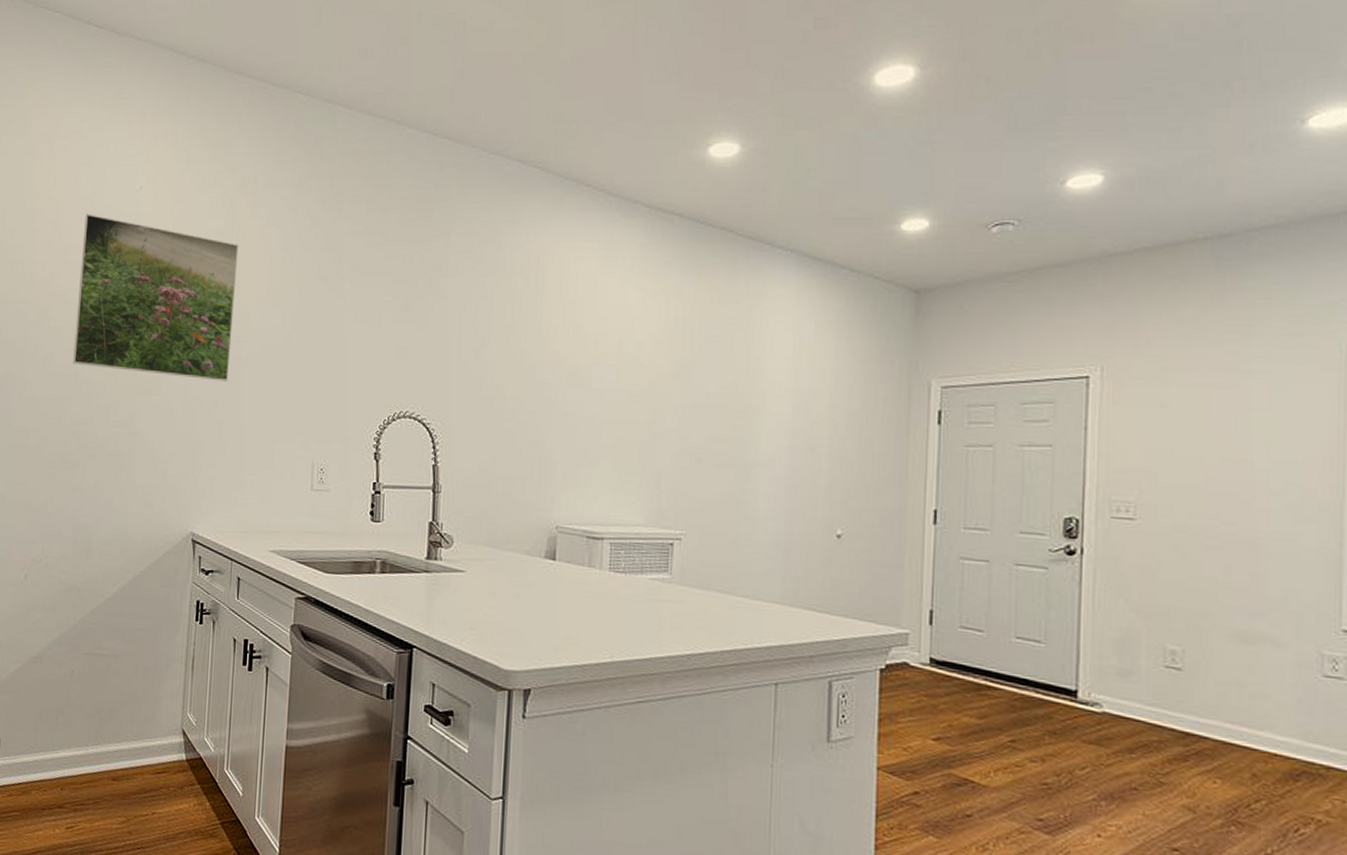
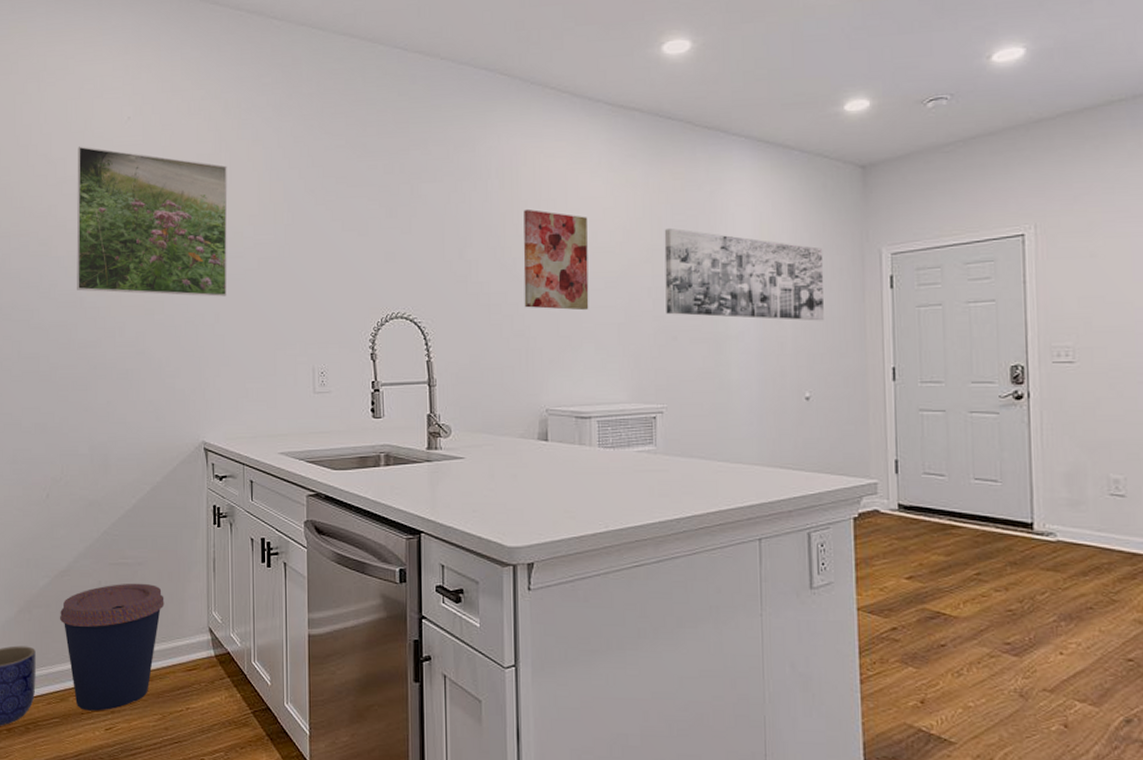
coffee cup: none [27,675,138,808] -> present [59,583,165,711]
wall art: none [541,311,615,424] -> present [523,208,589,311]
wall art: none [692,343,867,454] -> present [664,228,824,321]

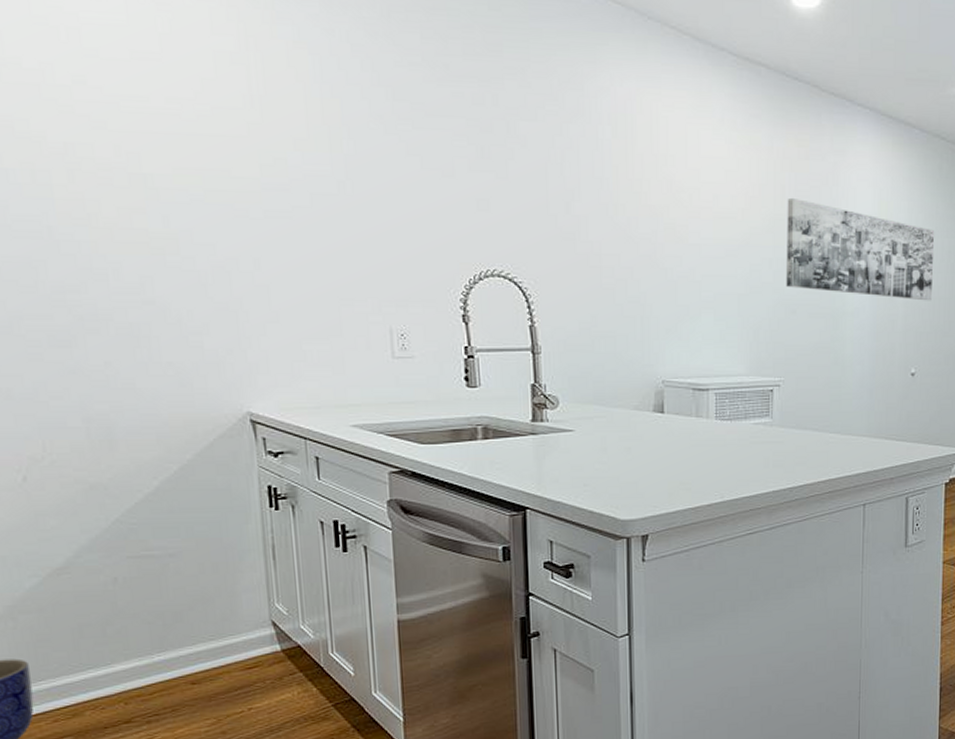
coffee cup: present [59,583,165,711] -> none [59,577,210,724]
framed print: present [76,146,228,297] -> none [21,16,269,238]
wall art: present [523,208,589,311] -> none [639,163,709,279]

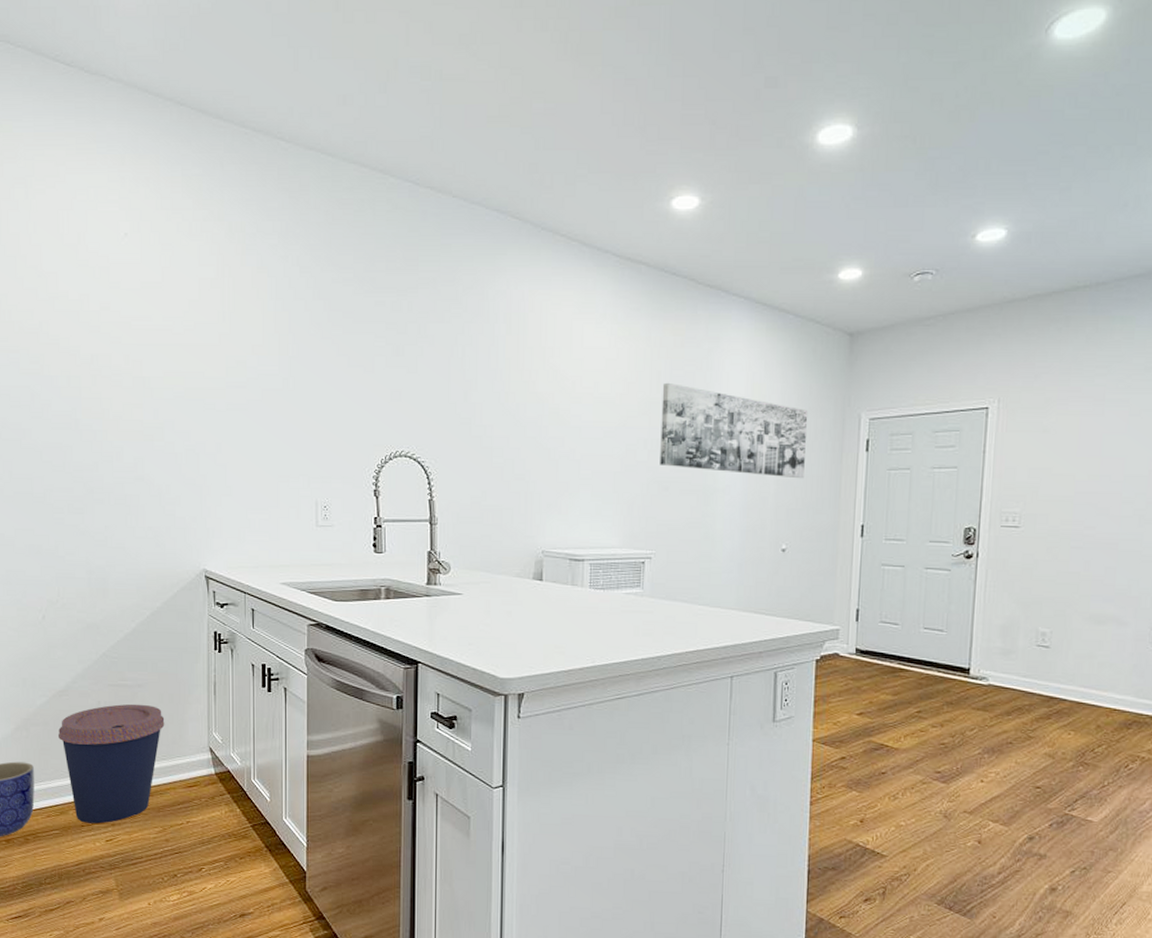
coffee cup: none [59,577,210,724] -> present [57,703,165,824]

